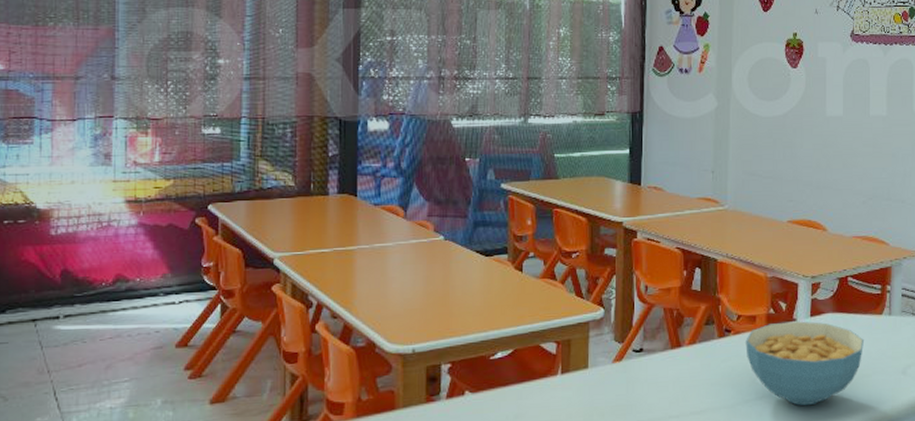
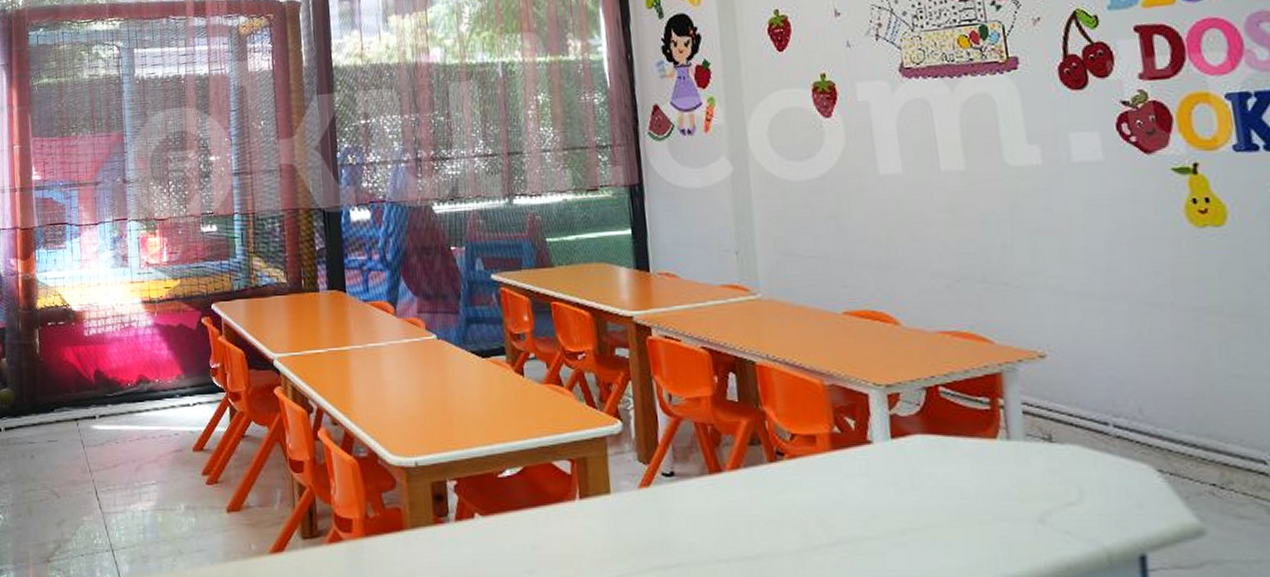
cereal bowl: present [745,321,865,406] -> none [805,444,975,559]

